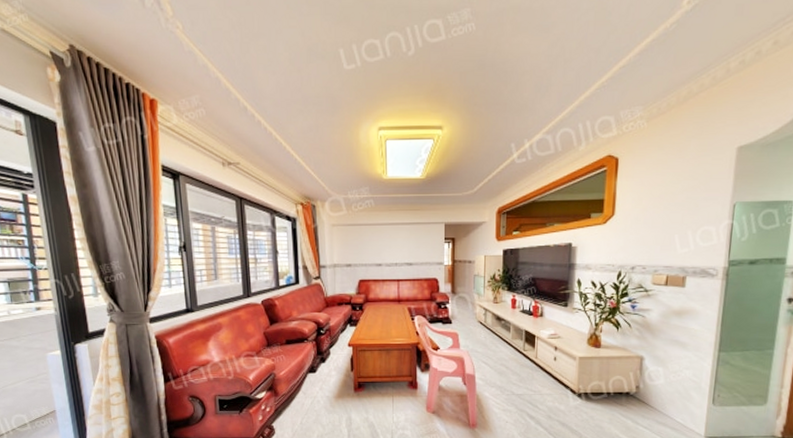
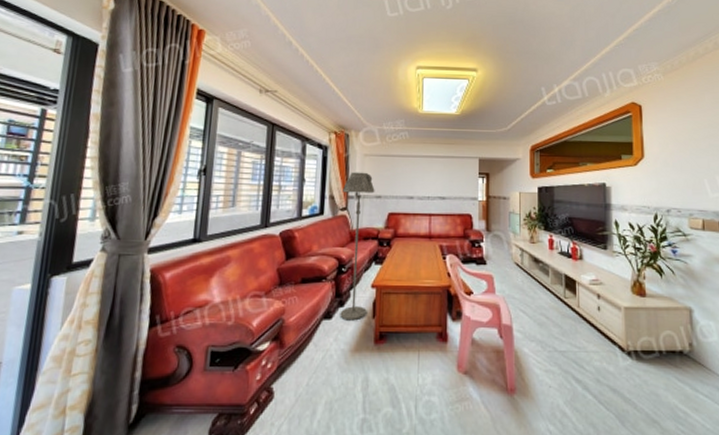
floor lamp: none [314,242,345,374] -> present [340,172,375,321]

